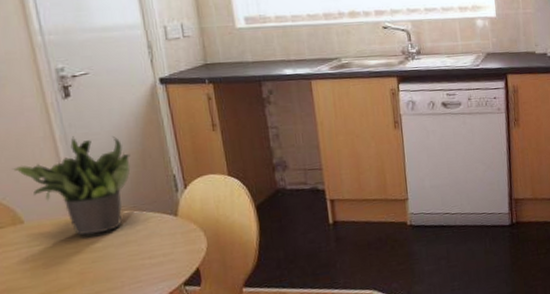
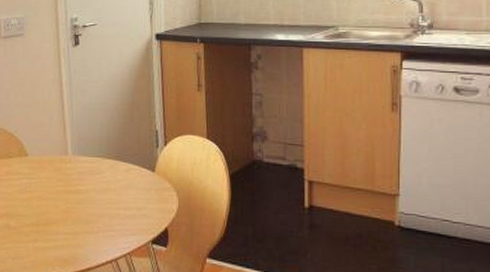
potted plant: present [12,135,131,236] -> none [25,82,121,177]

